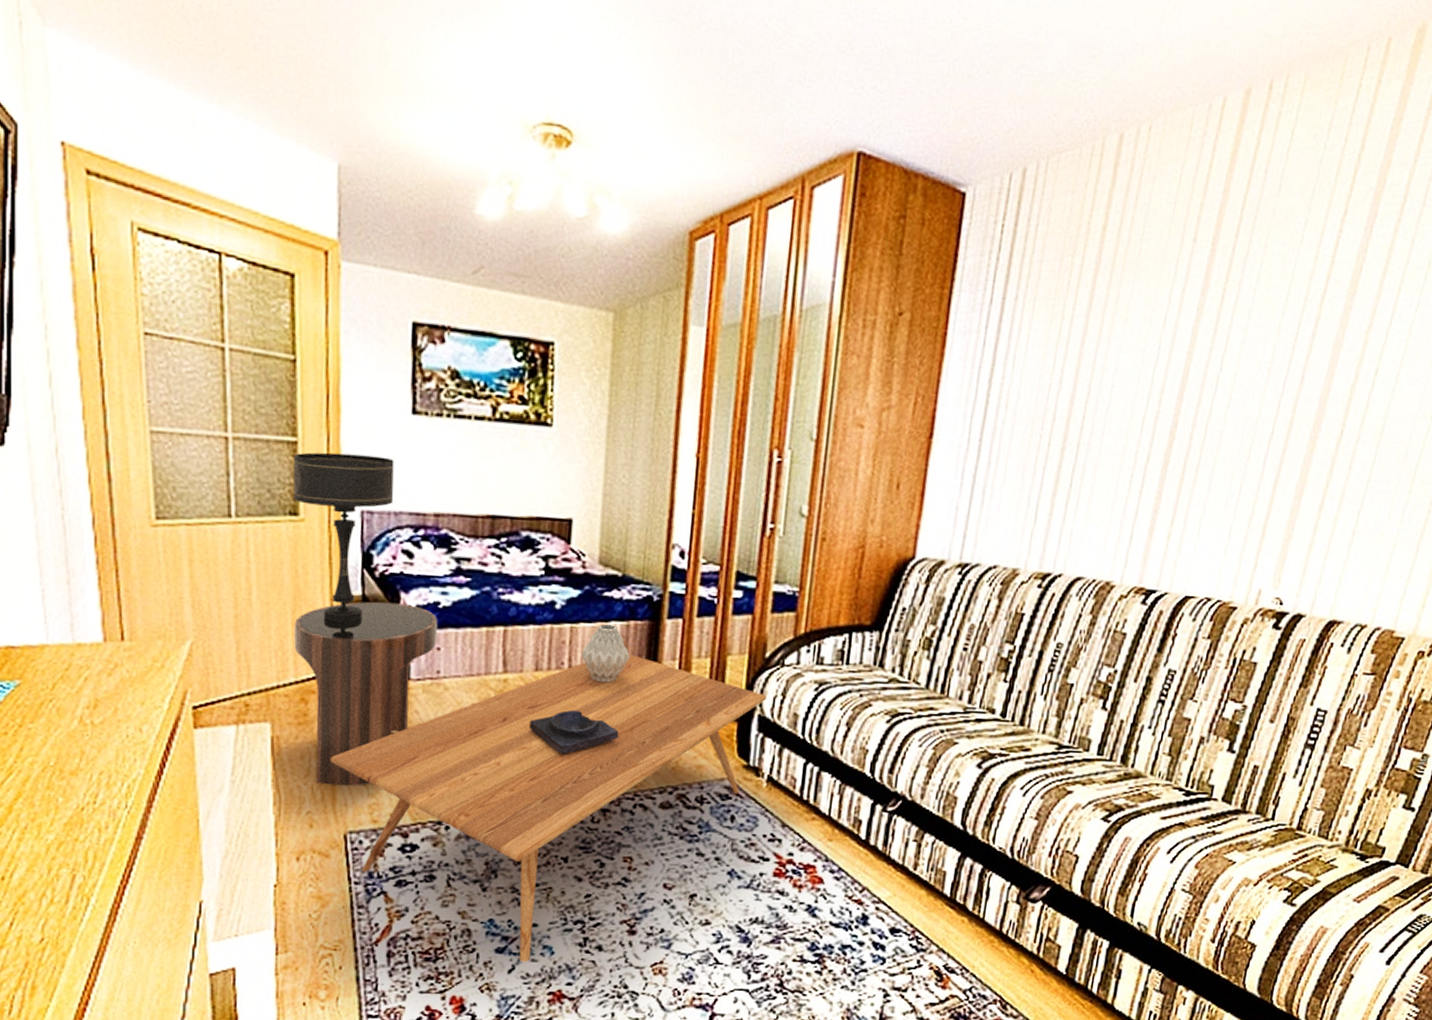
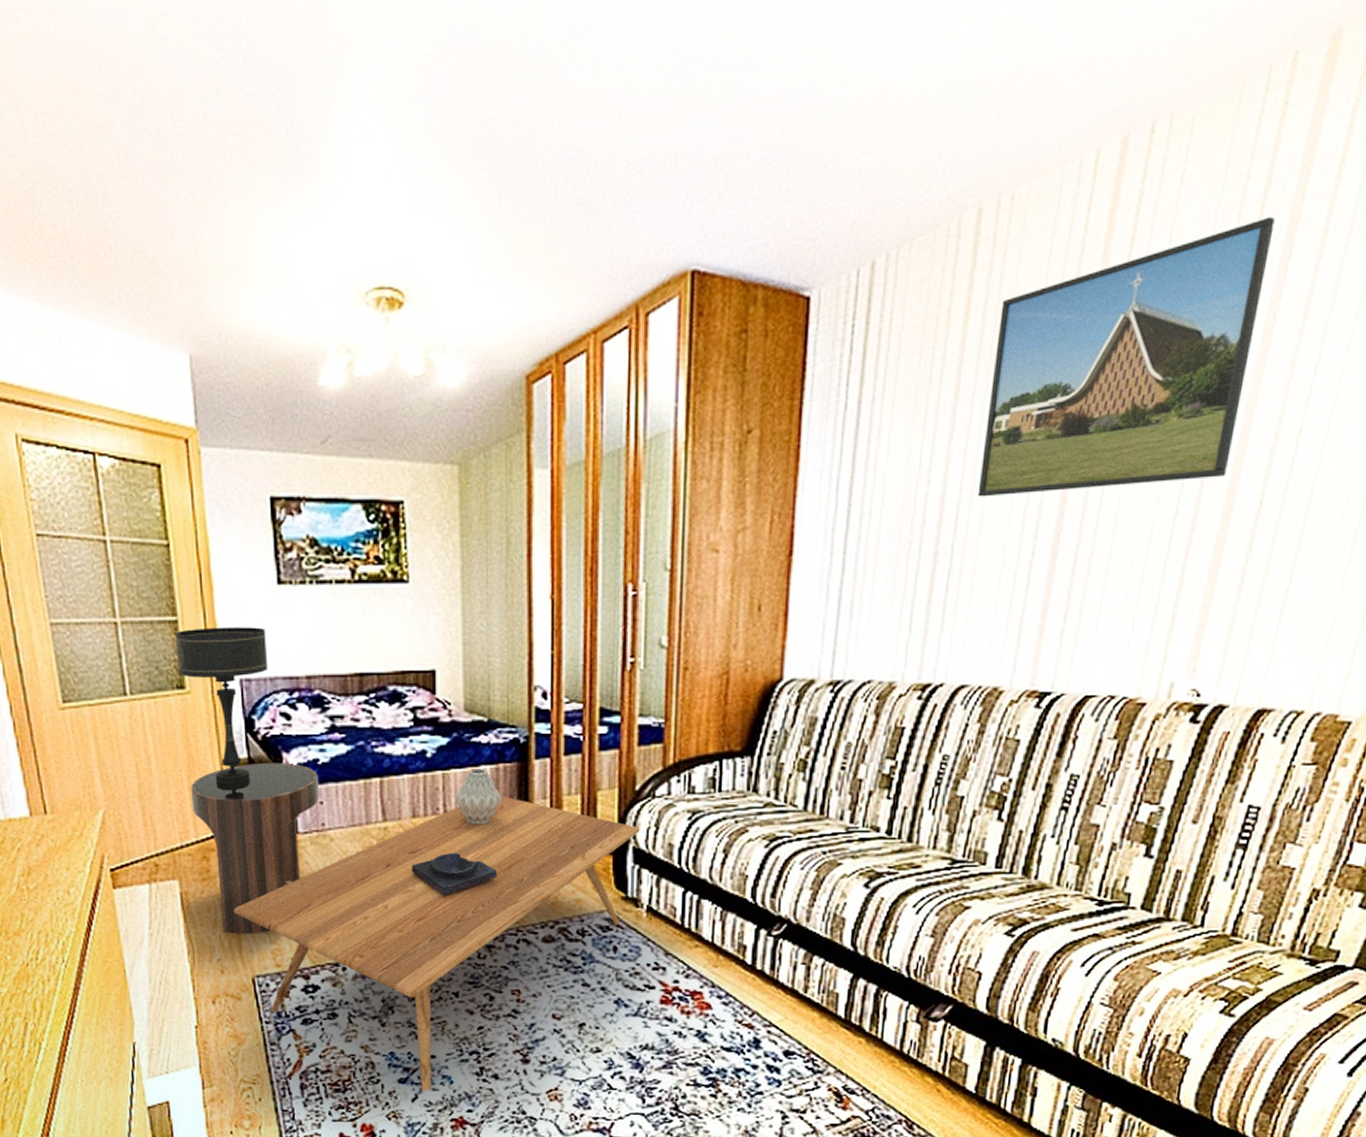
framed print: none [1103,178,1366,406] -> present [977,216,1275,497]

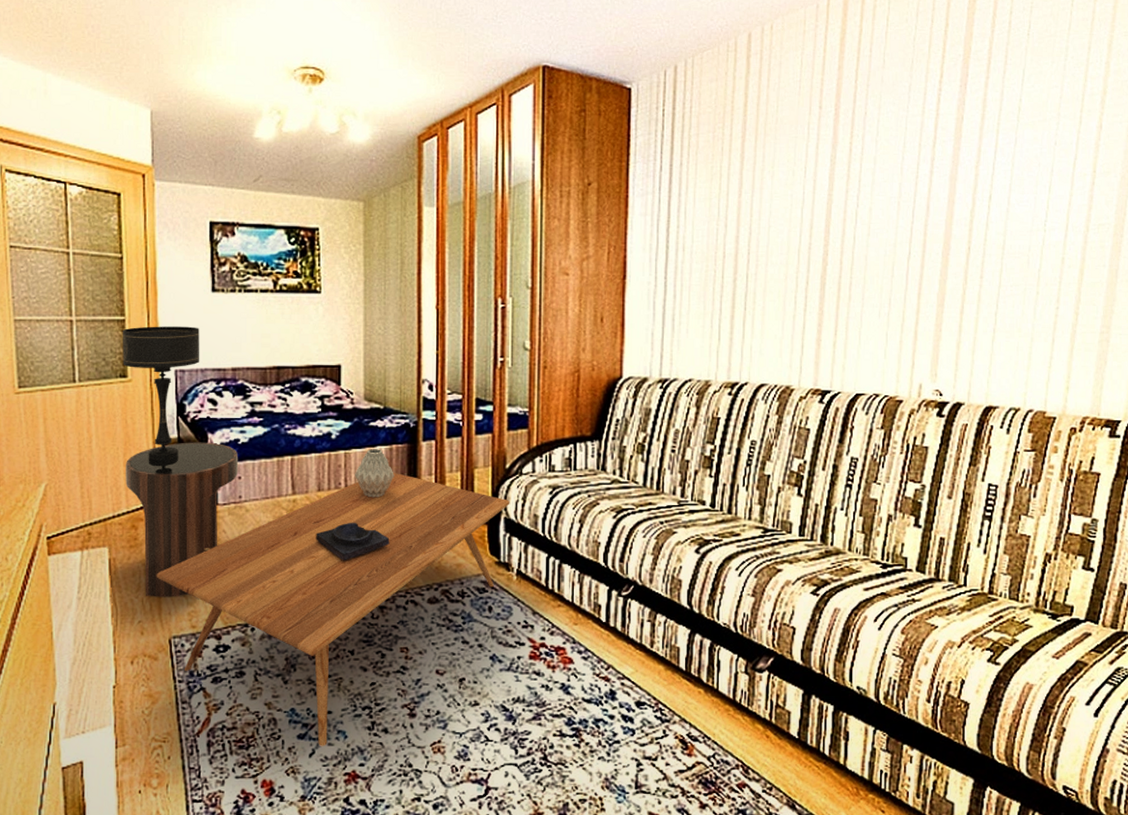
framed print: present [977,216,1275,497] -> none [763,49,954,239]

